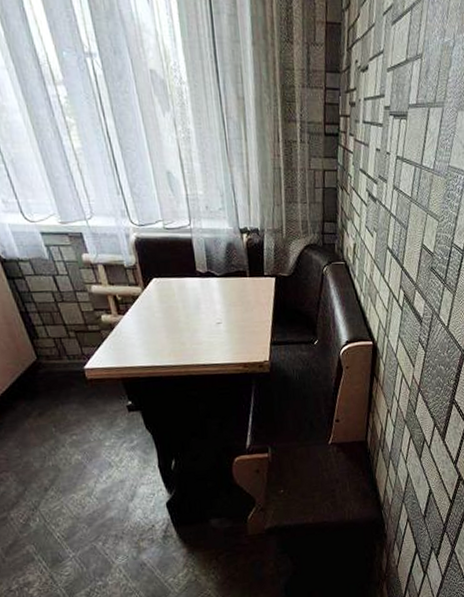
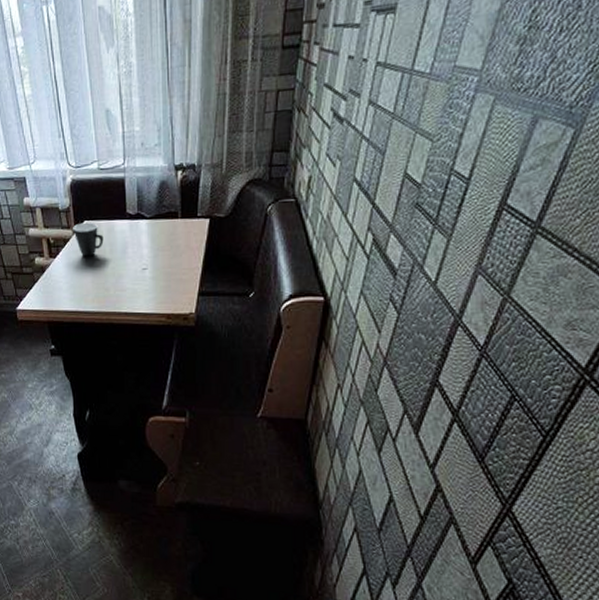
mug: none [141,279,176,313] -> present [73,222,104,257]

